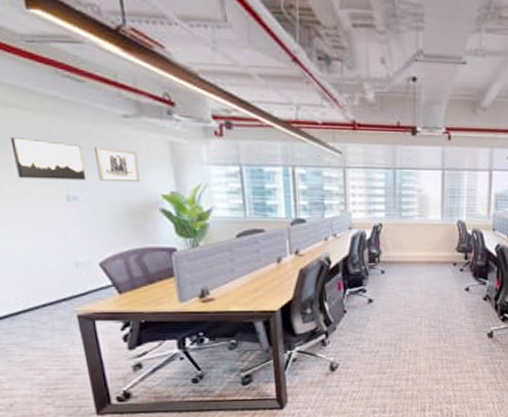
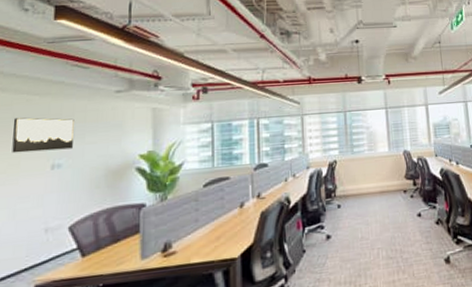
wall art: present [94,147,140,183] -> none [85,118,123,148]

